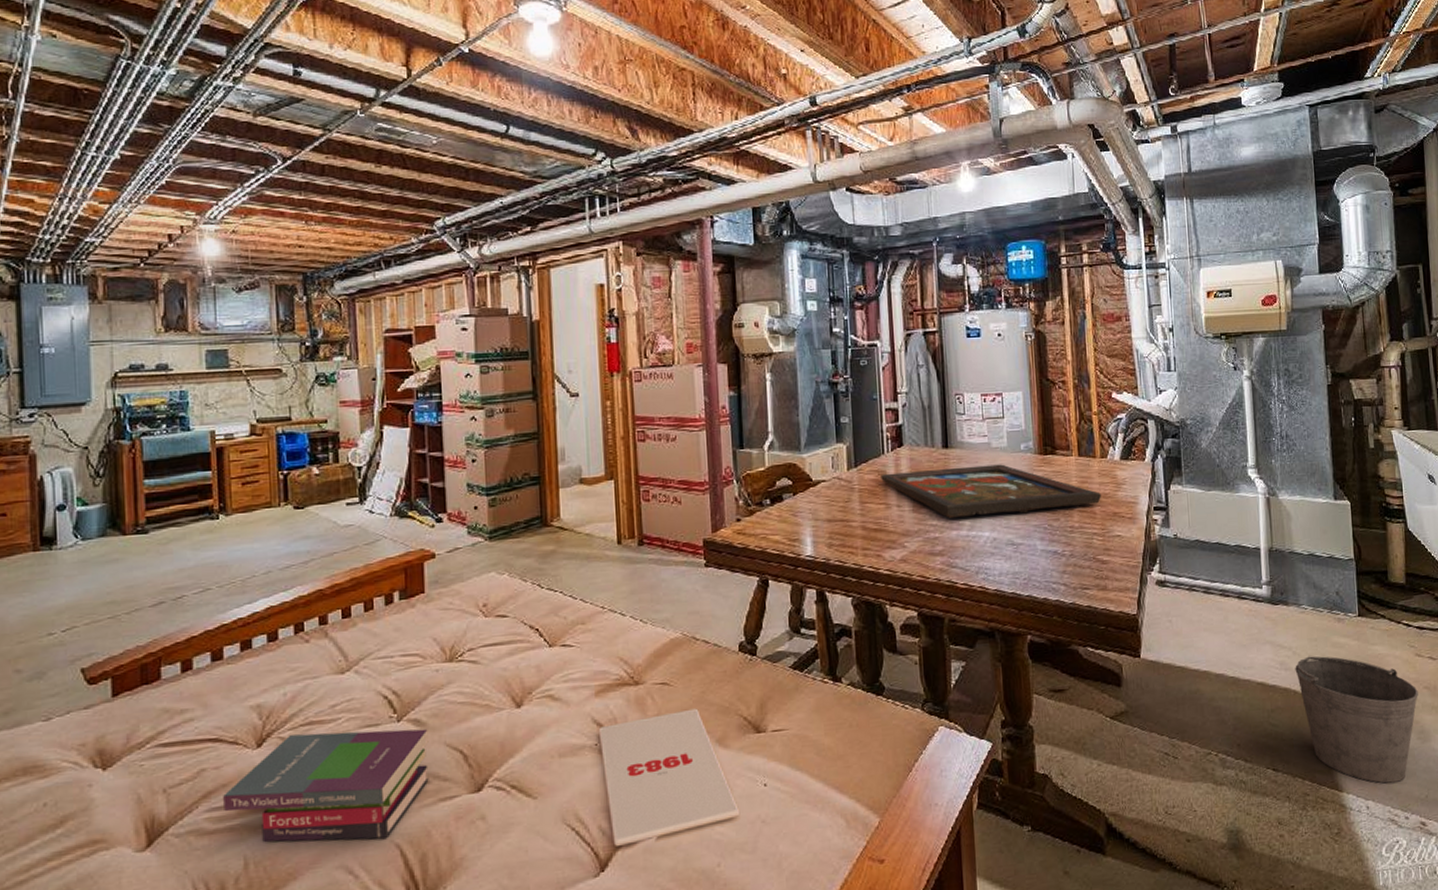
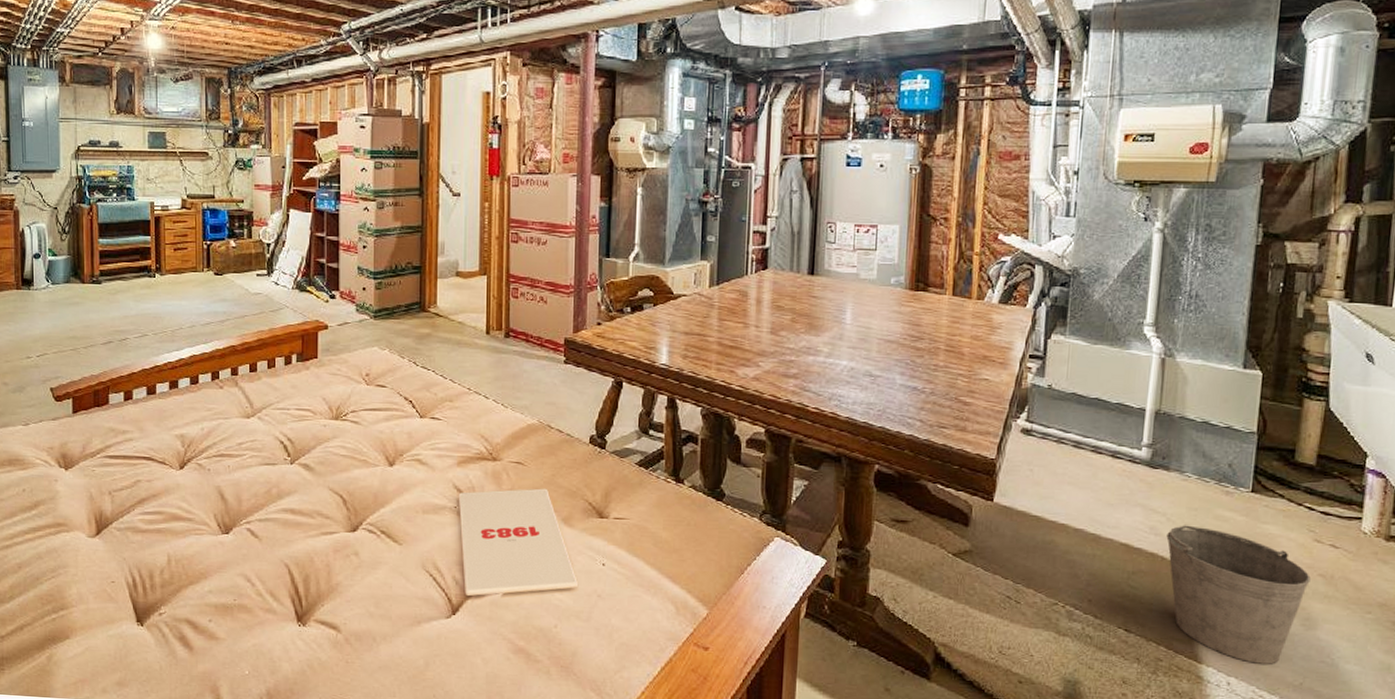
books: present [223,728,429,842] -> none [153,463,315,559]
framed painting: present [881,464,1101,518] -> none [742,294,972,349]

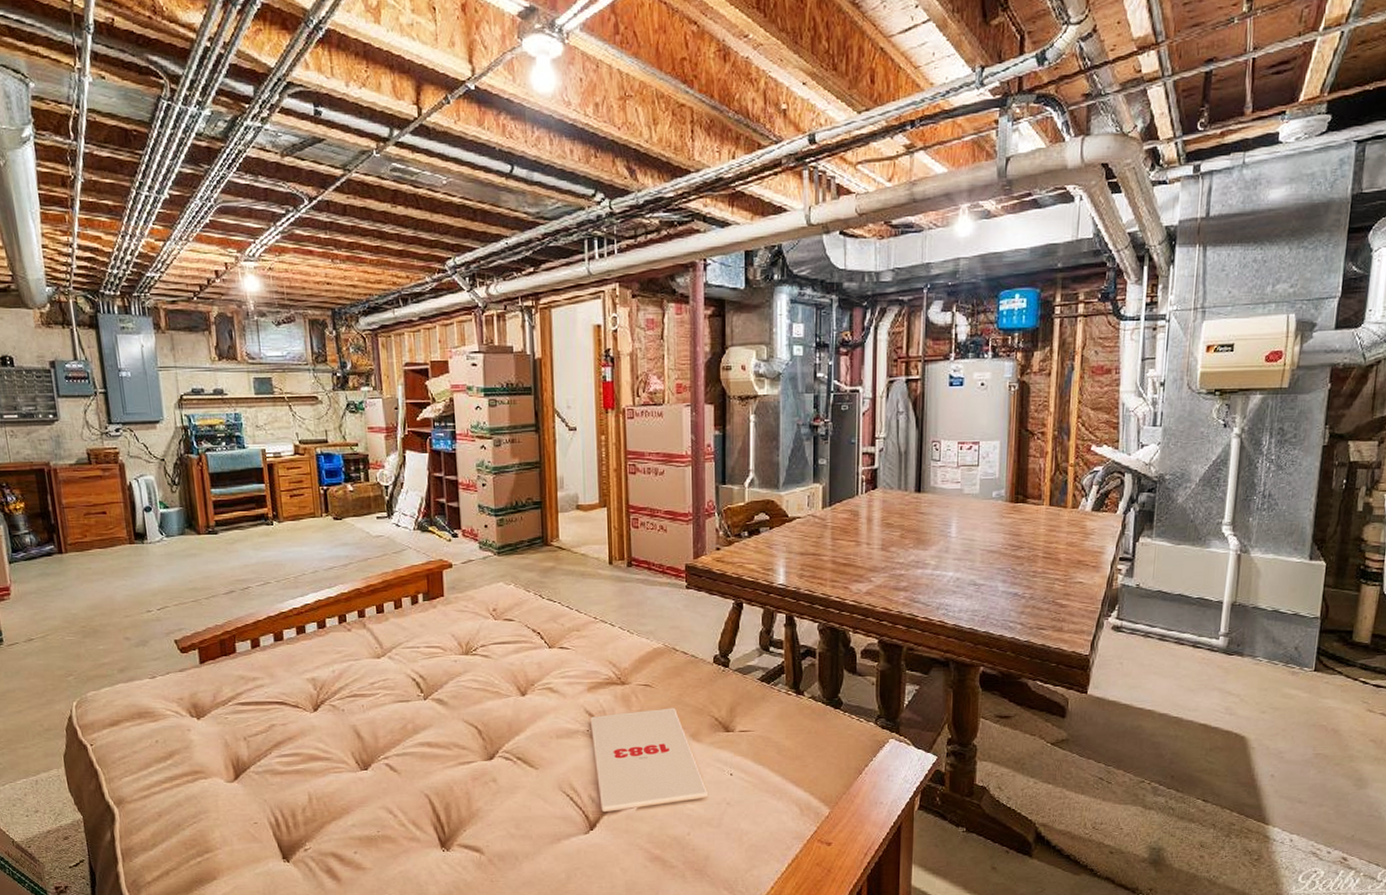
bucket: present [1166,525,1311,664] -> none [1240,704,1363,821]

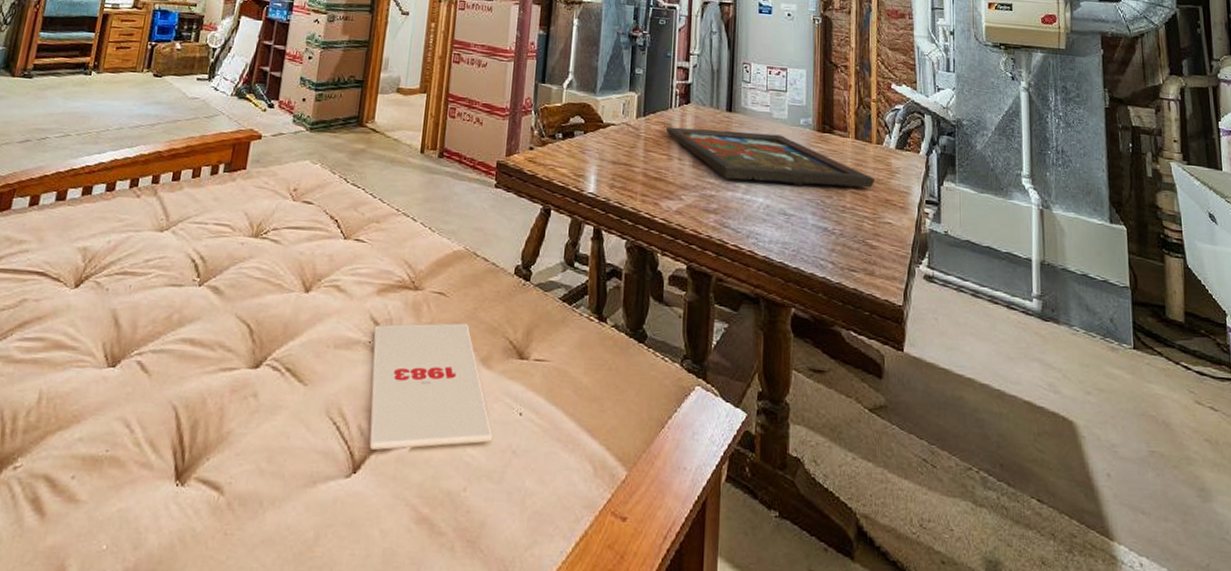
framed painting: none [853,510,1068,558] -> present [666,126,874,188]

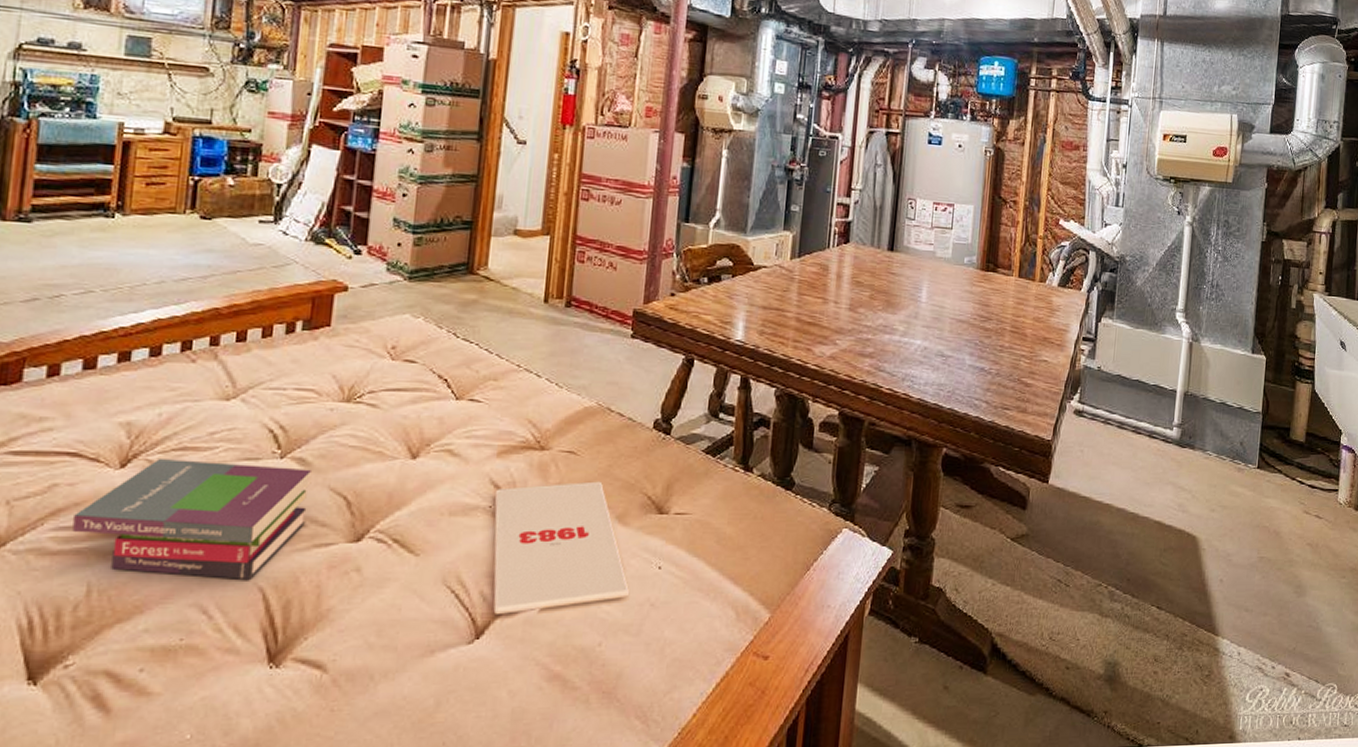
books: none [33,281,224,399] -> present [72,459,313,581]
framed painting: present [666,126,874,188] -> none [822,268,1035,328]

